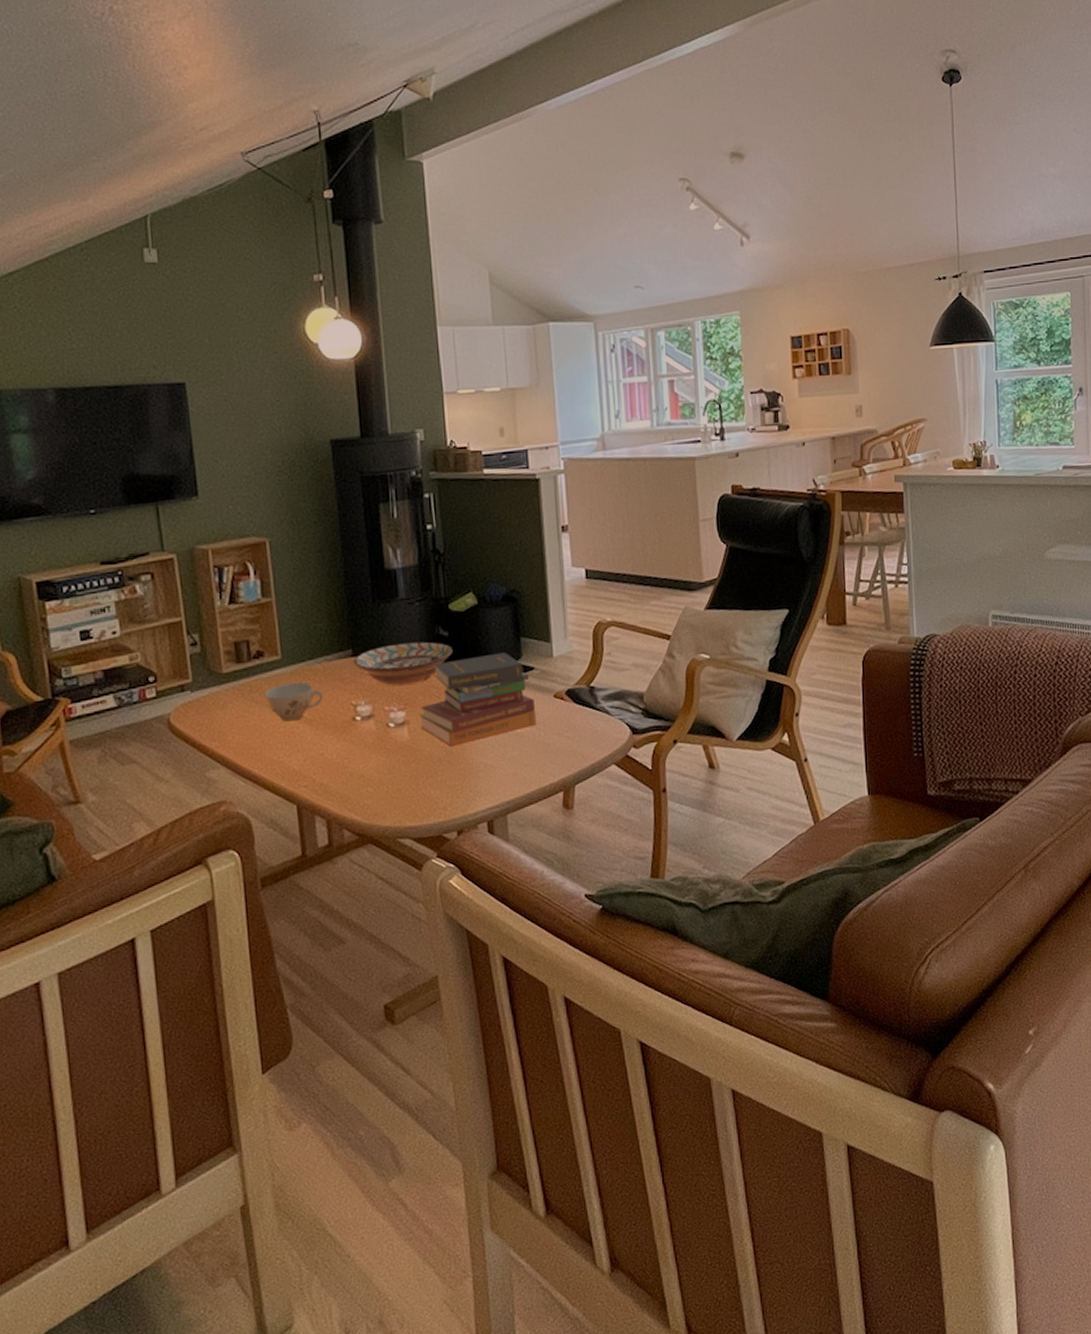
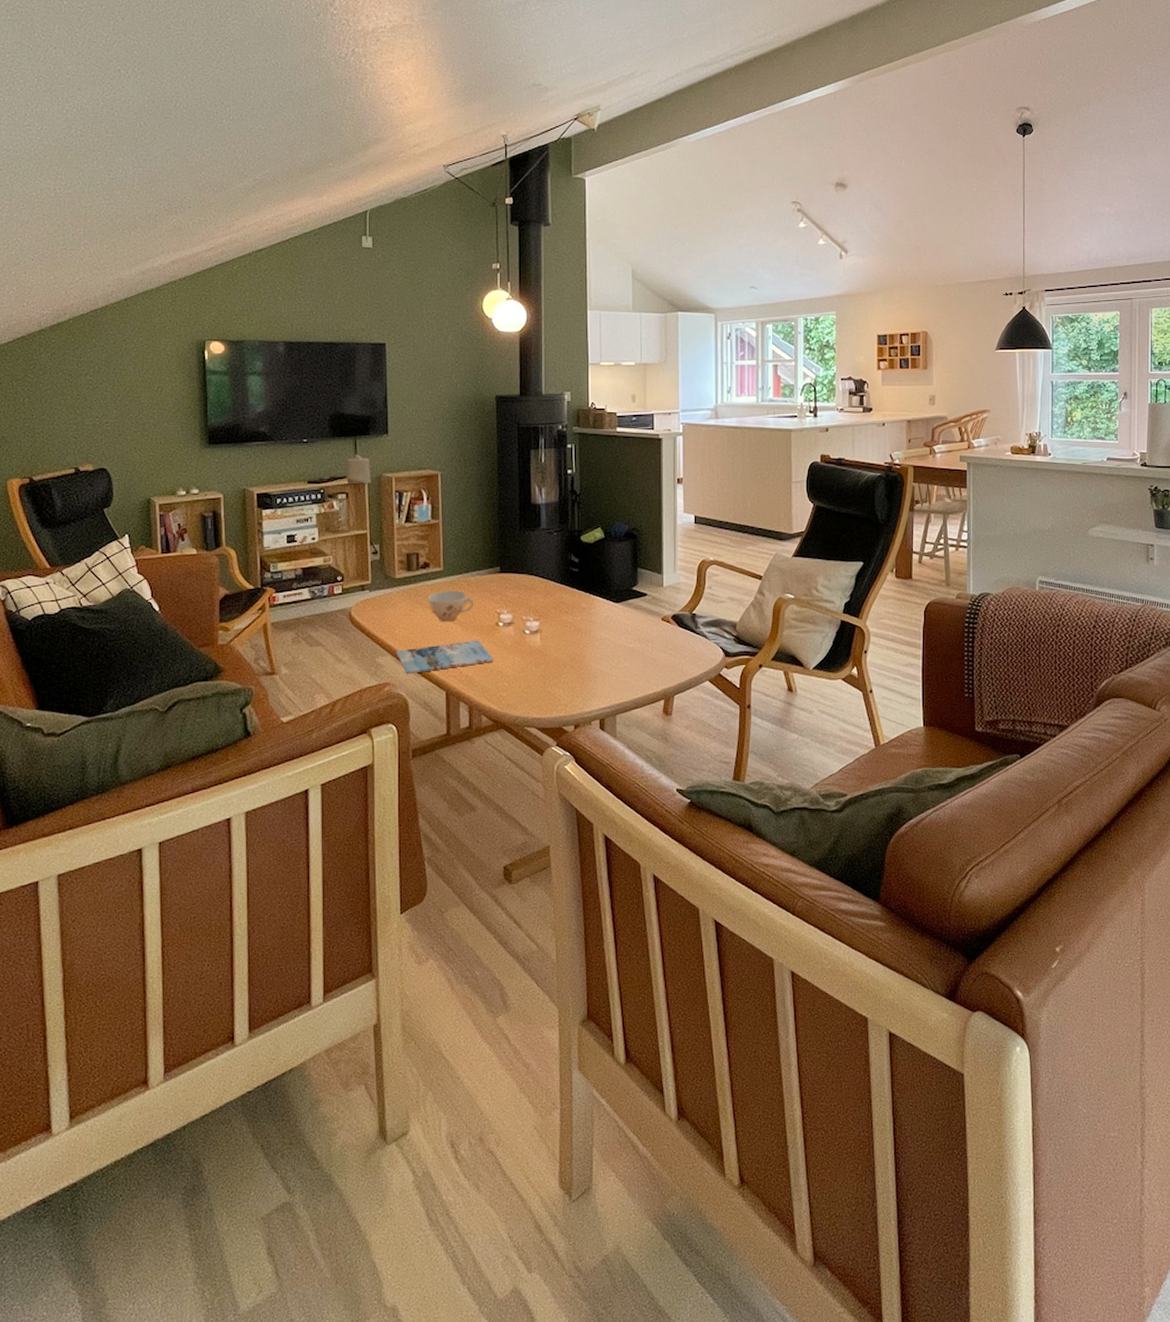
candle: none [147,524,182,563] -> present [346,454,371,485]
magazine: none [231,740,354,790] -> present [396,640,494,675]
decorative bowl: present [354,641,453,687] -> none [501,565,581,601]
books: present [420,652,537,746] -> none [551,579,646,654]

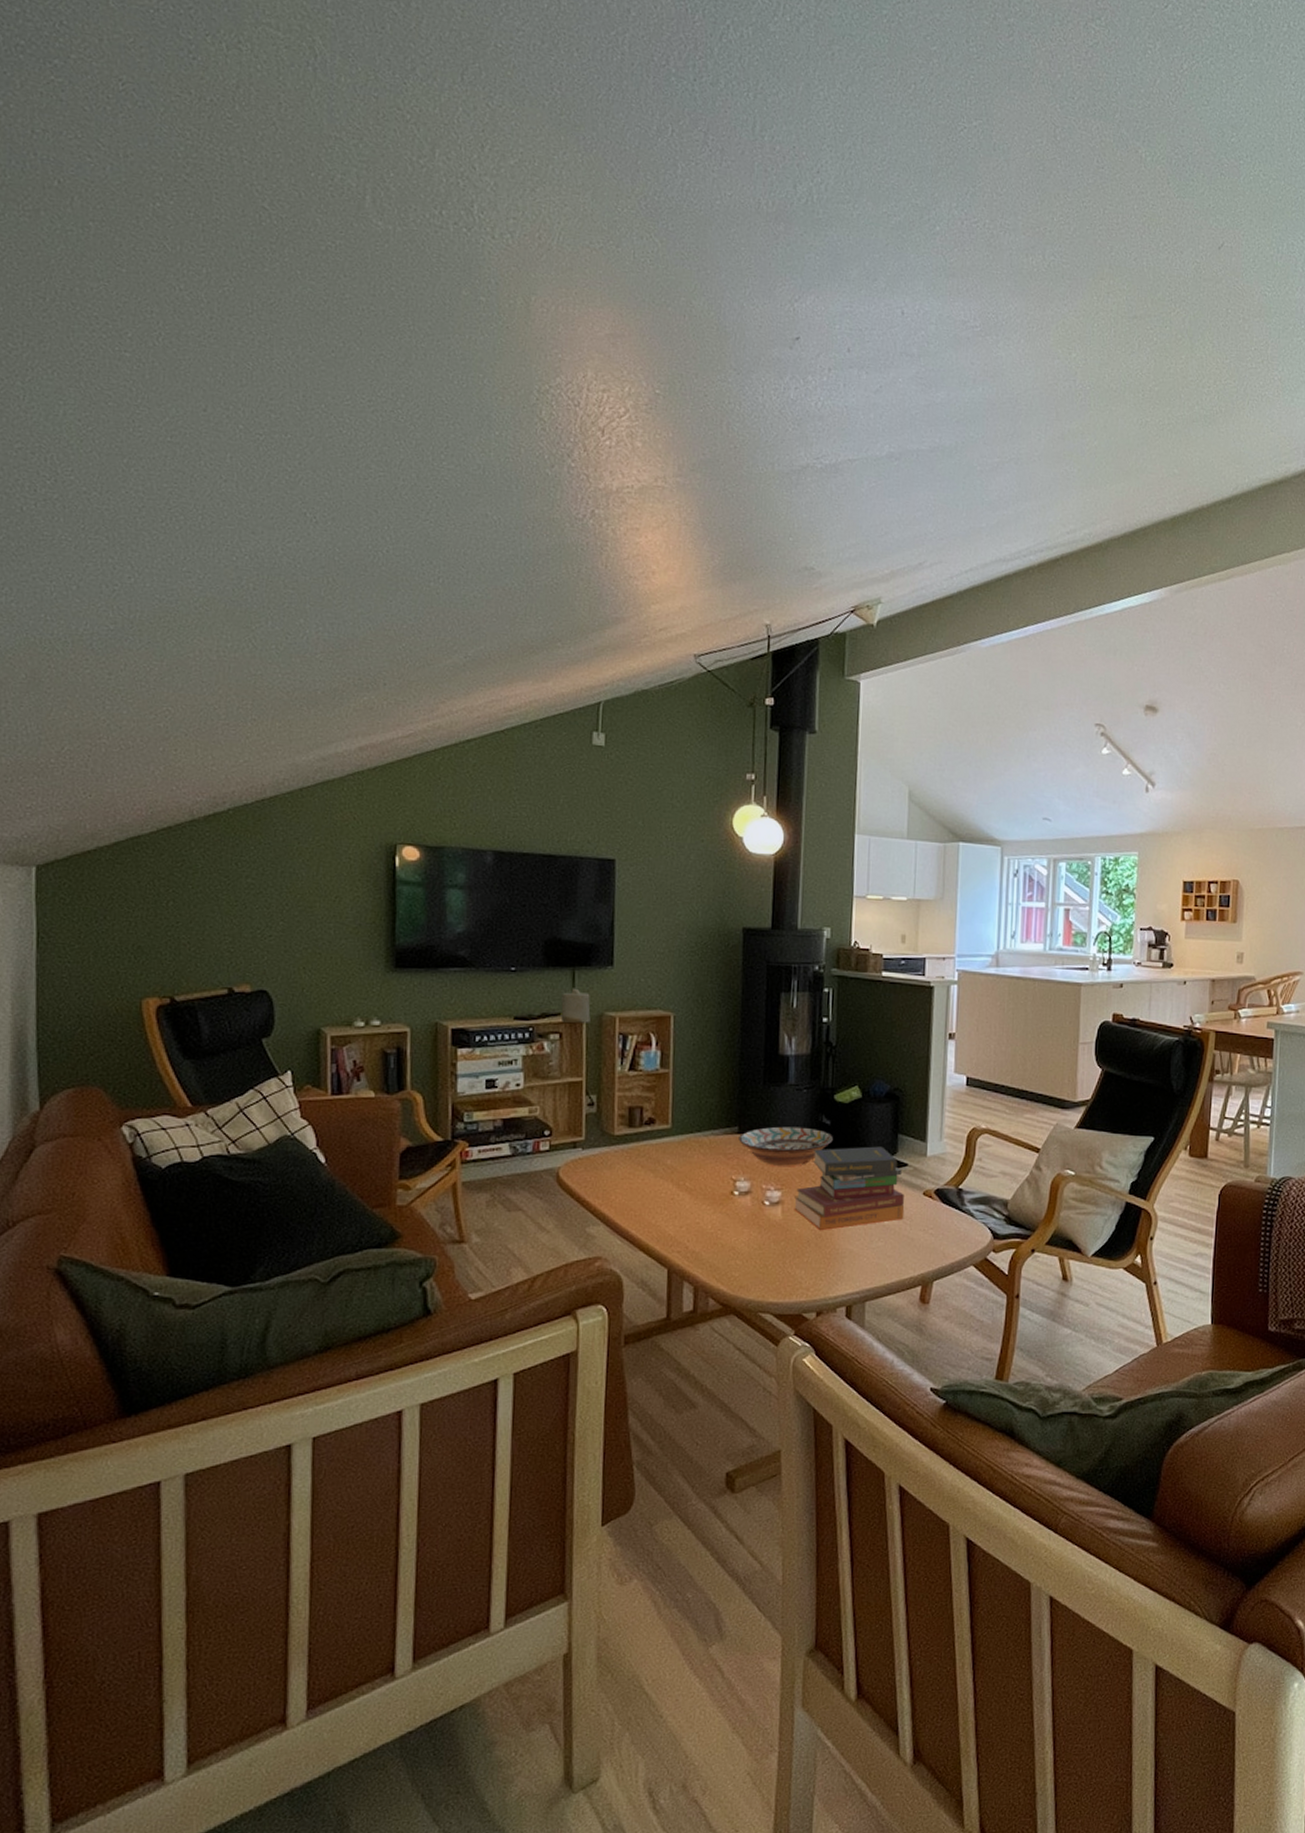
magazine: present [396,640,494,675] -> none [611,1210,726,1249]
teacup: present [428,590,474,622] -> none [651,1151,706,1188]
decorative bowl: none [501,565,581,601] -> present [739,1126,833,1167]
books: none [551,579,646,654] -> present [794,1146,905,1230]

